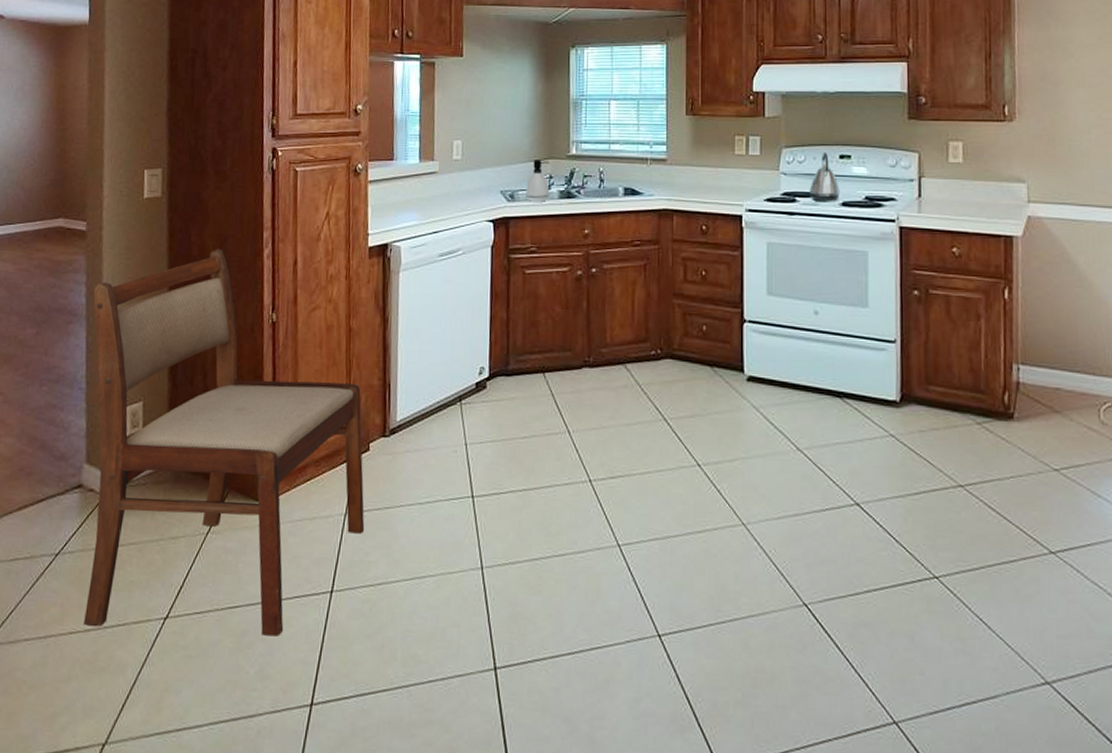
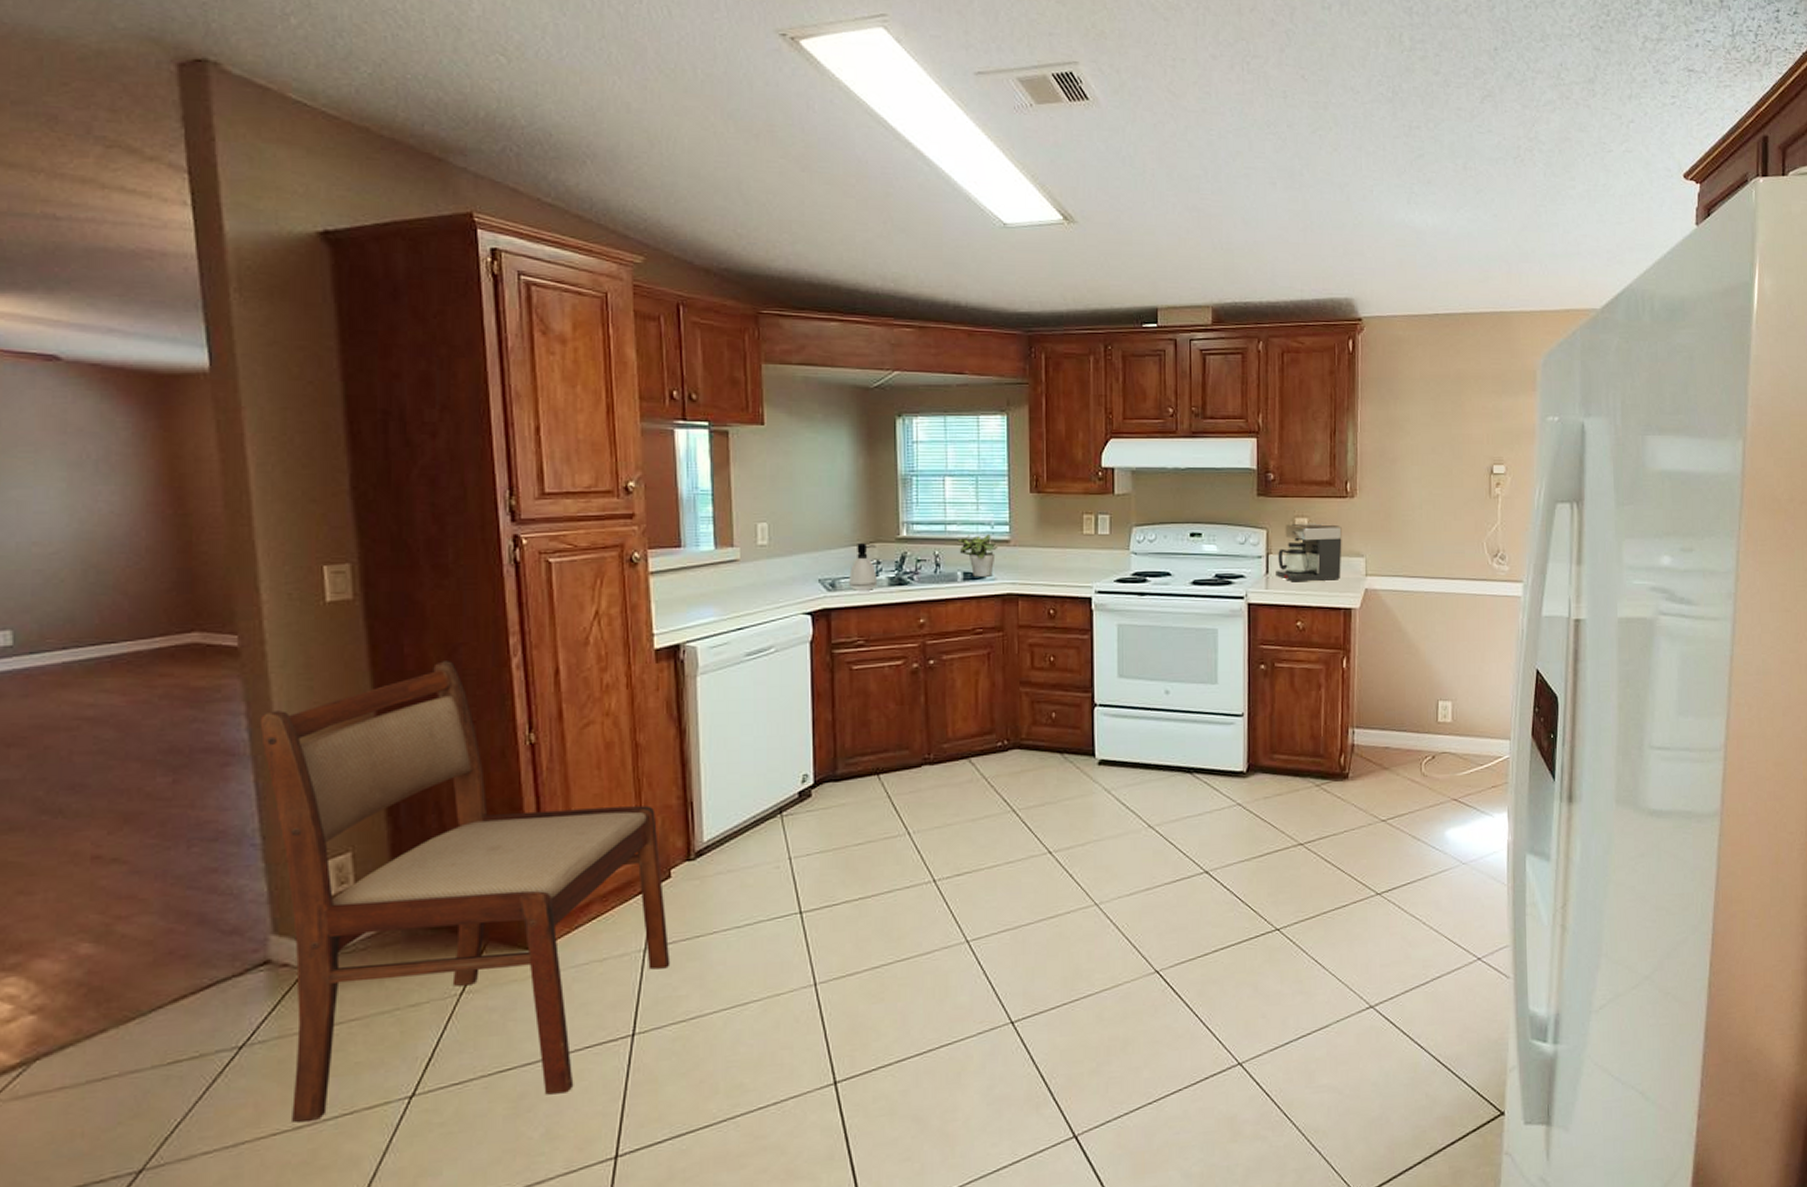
potted plant: none [620,154,655,193] -> present [957,535,997,577]
kettle: present [809,153,841,202] -> none [1160,531,1192,581]
coffee maker: none [929,147,1001,207] -> present [1276,523,1342,582]

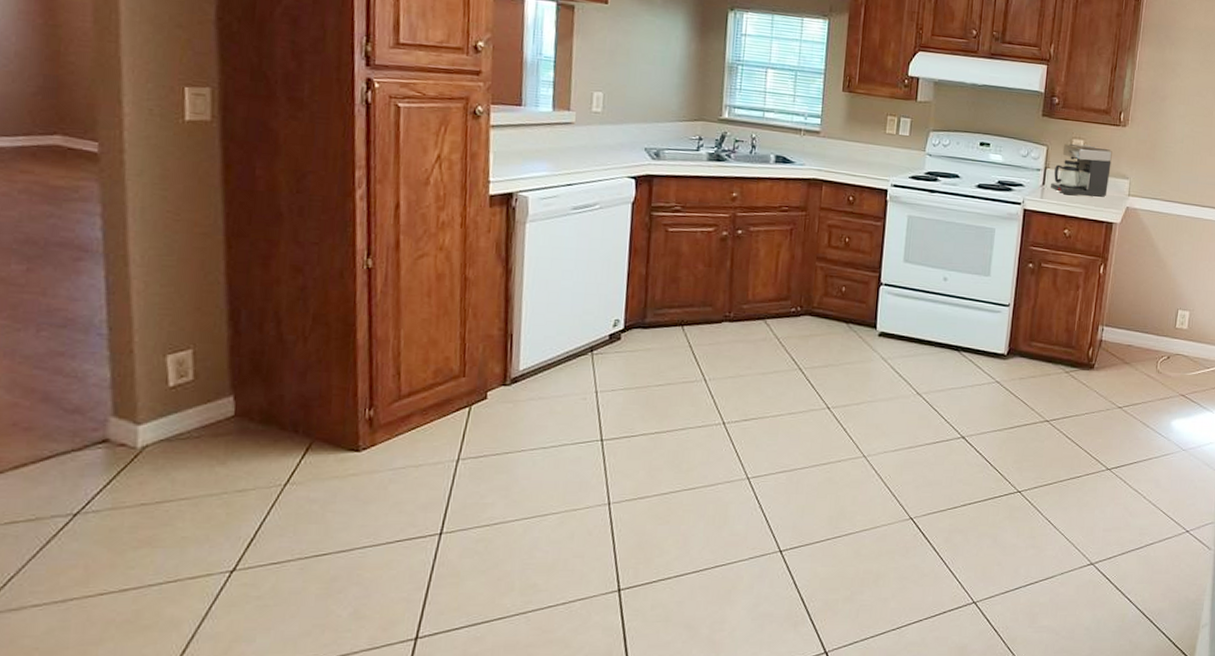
dining chair: present [259,661,671,1122] -> none [113,185,480,585]
soap dispenser: present [849,543,878,592] -> none [672,120,700,164]
potted plant: present [957,535,997,577] -> none [773,123,808,162]

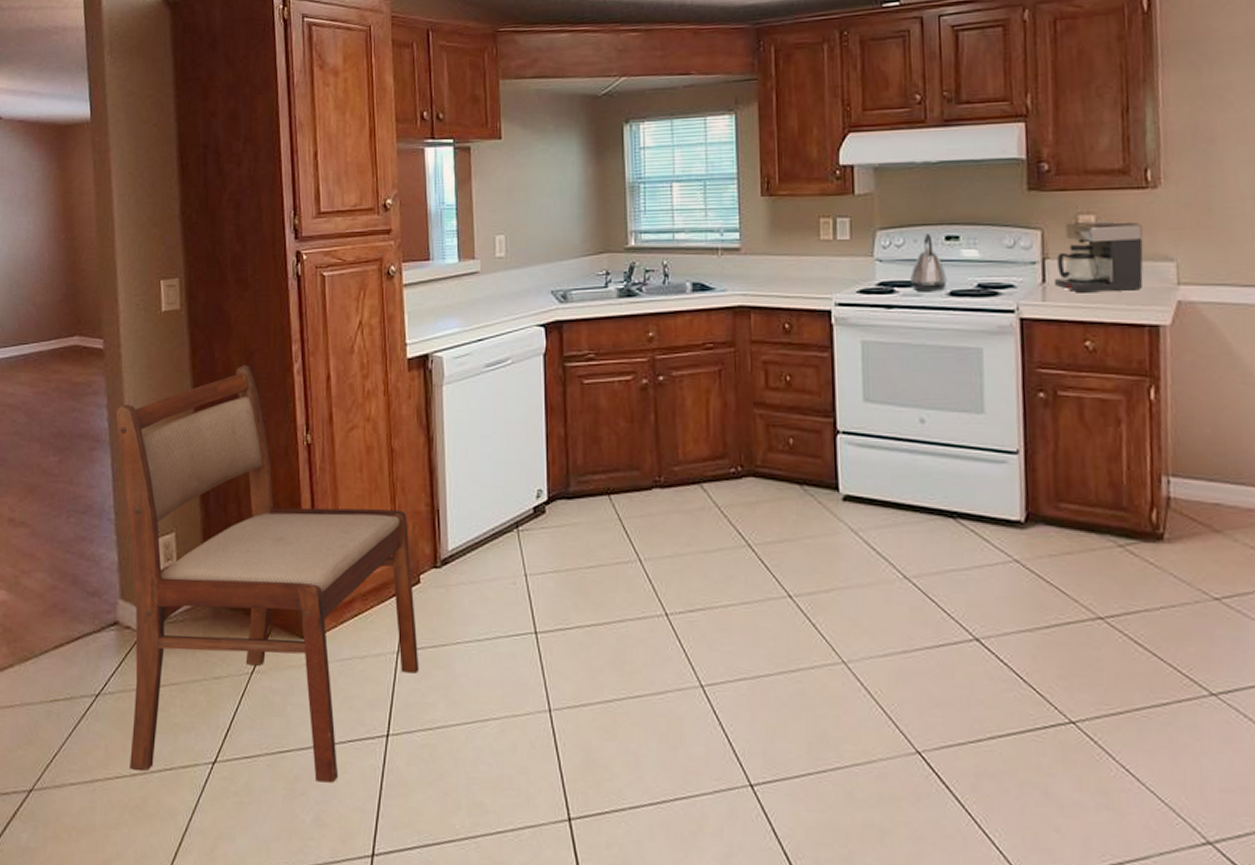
dining chair: none [113,185,480,585] -> present [115,365,420,783]
kettle: none [950,139,978,184] -> present [910,234,948,292]

